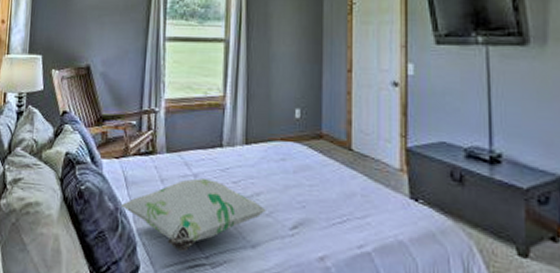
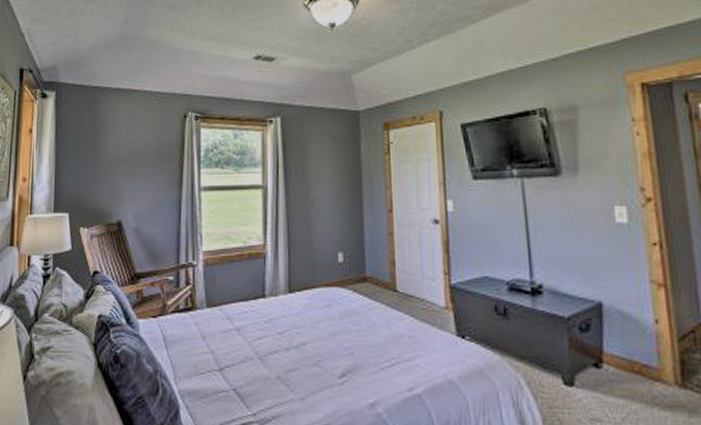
decorative pillow: present [121,178,266,252] -> none [161,332,313,412]

